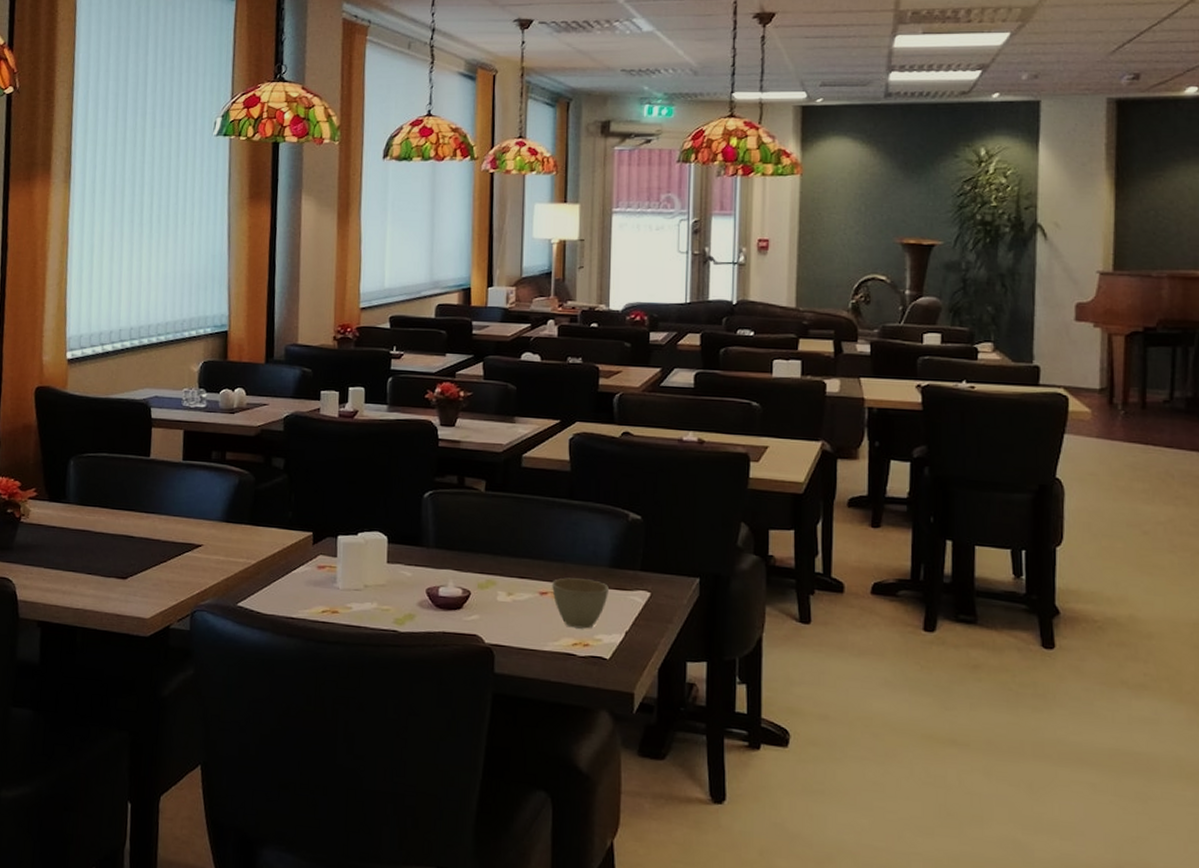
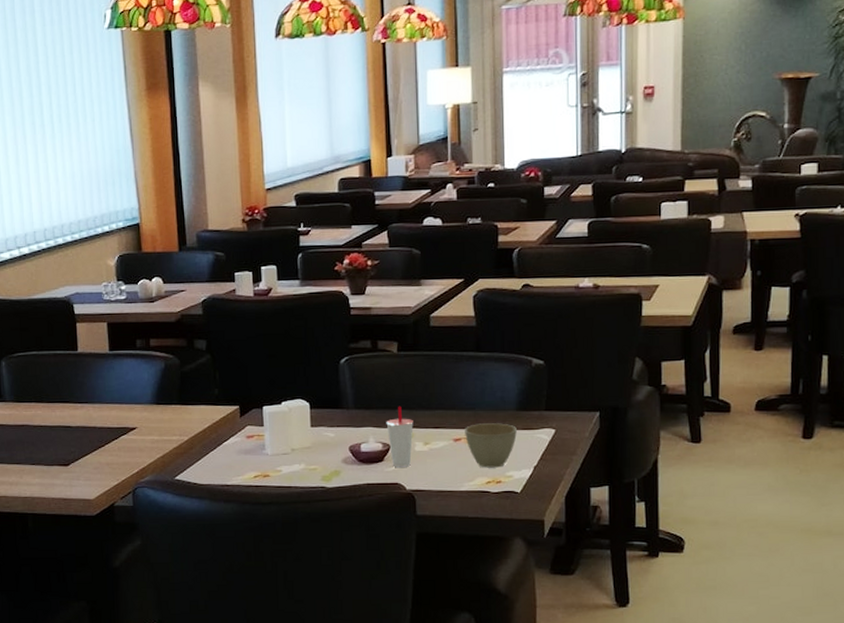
cup: none [468,549,497,618] -> present [386,406,413,467]

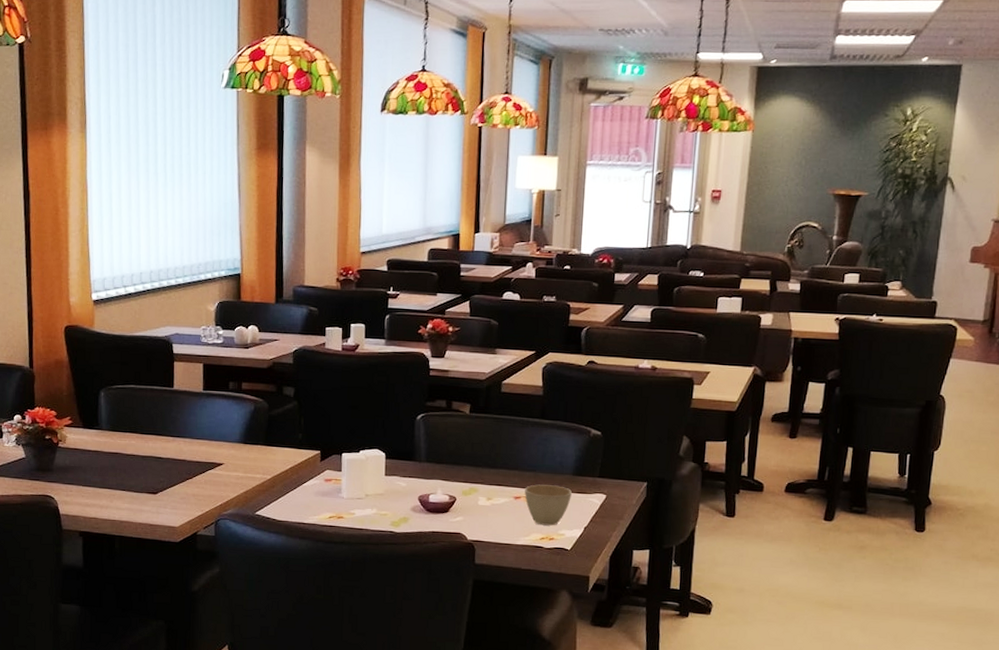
cup: present [386,406,413,467] -> none [454,462,479,519]

